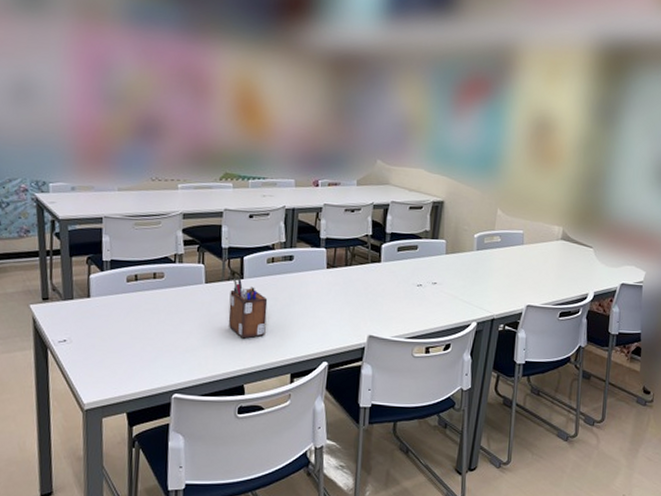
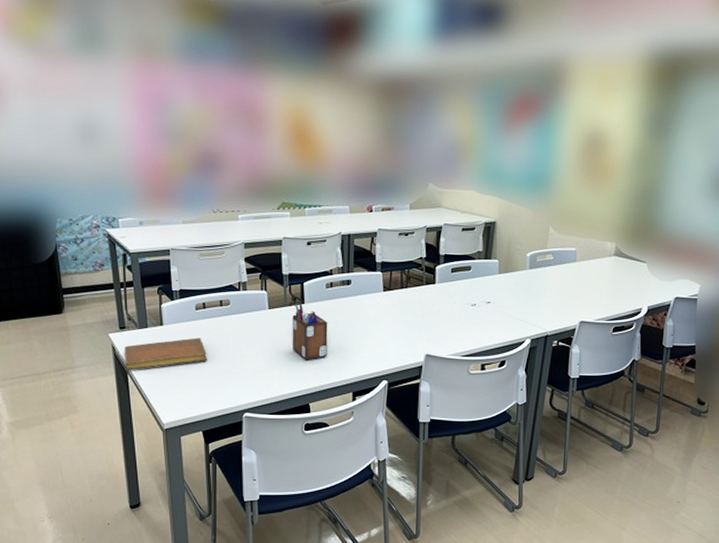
notebook: none [45,311,137,346] -> present [124,337,207,371]

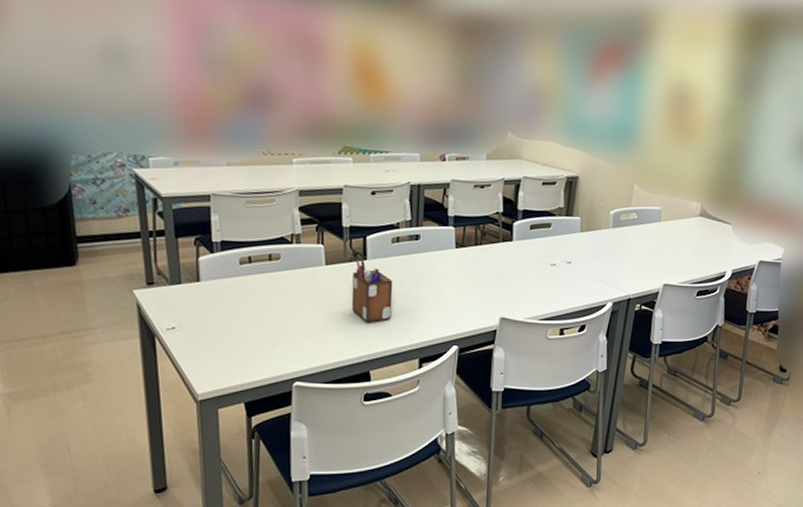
notebook: present [124,337,207,371] -> none [151,296,252,334]

